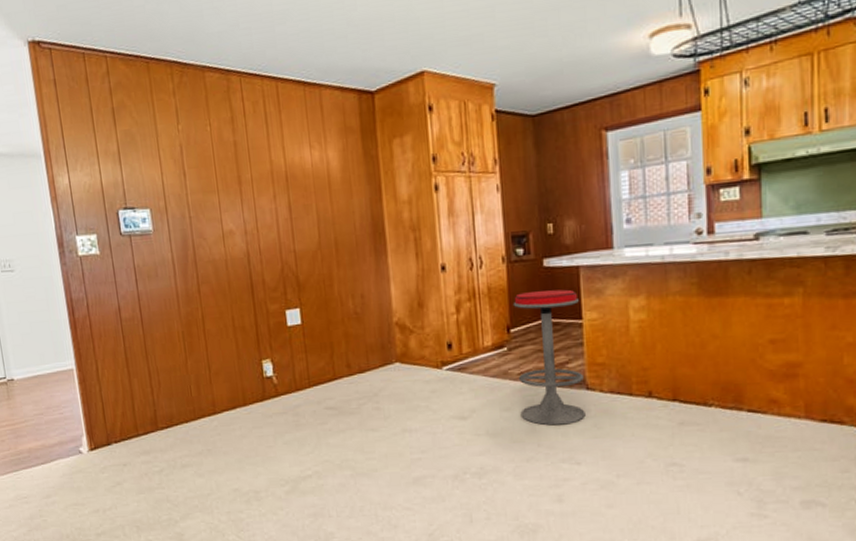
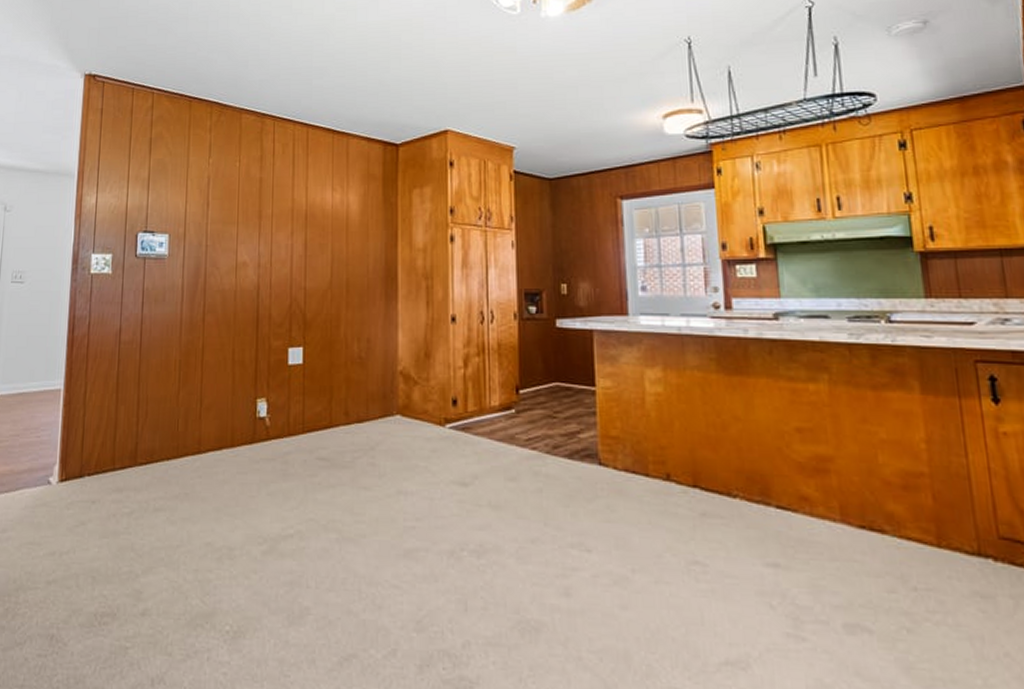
bar stool: present [513,289,586,426] -> none [523,352,598,503]

